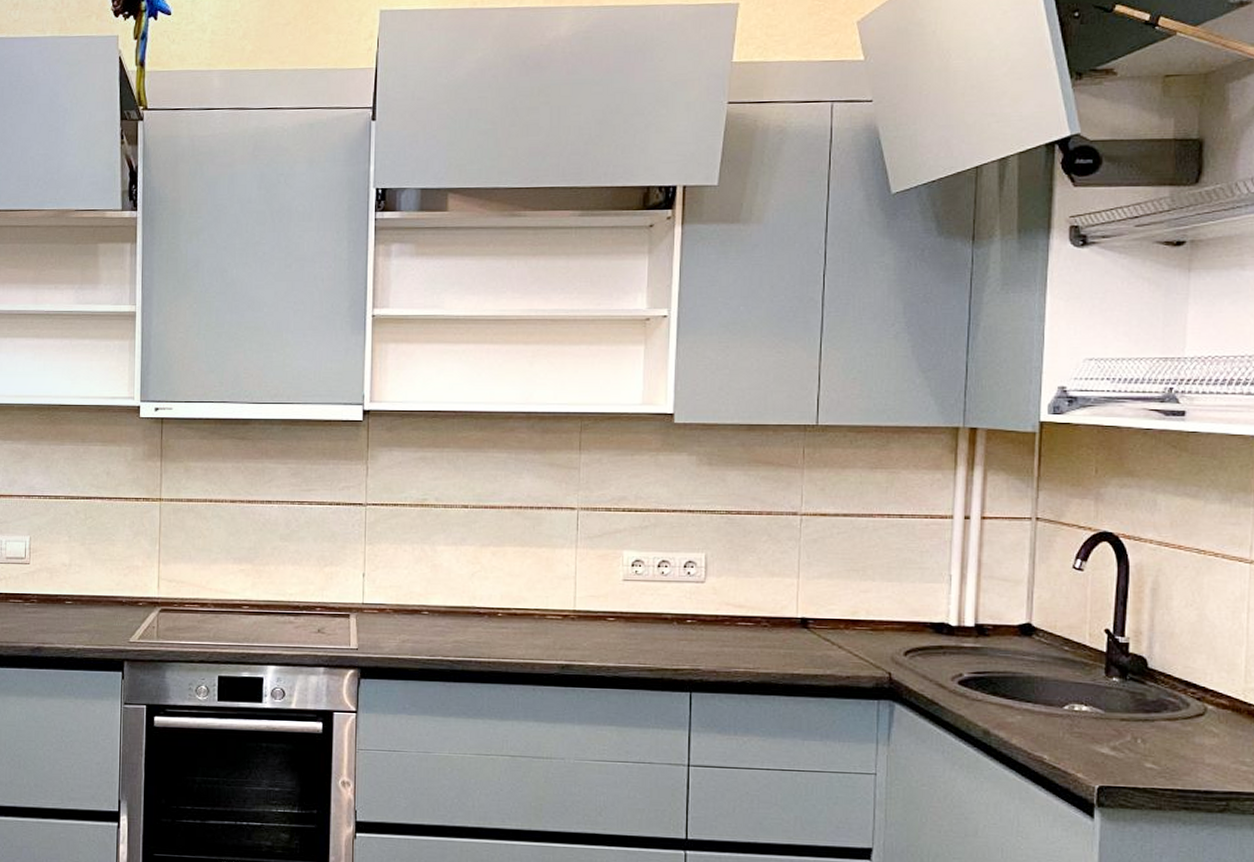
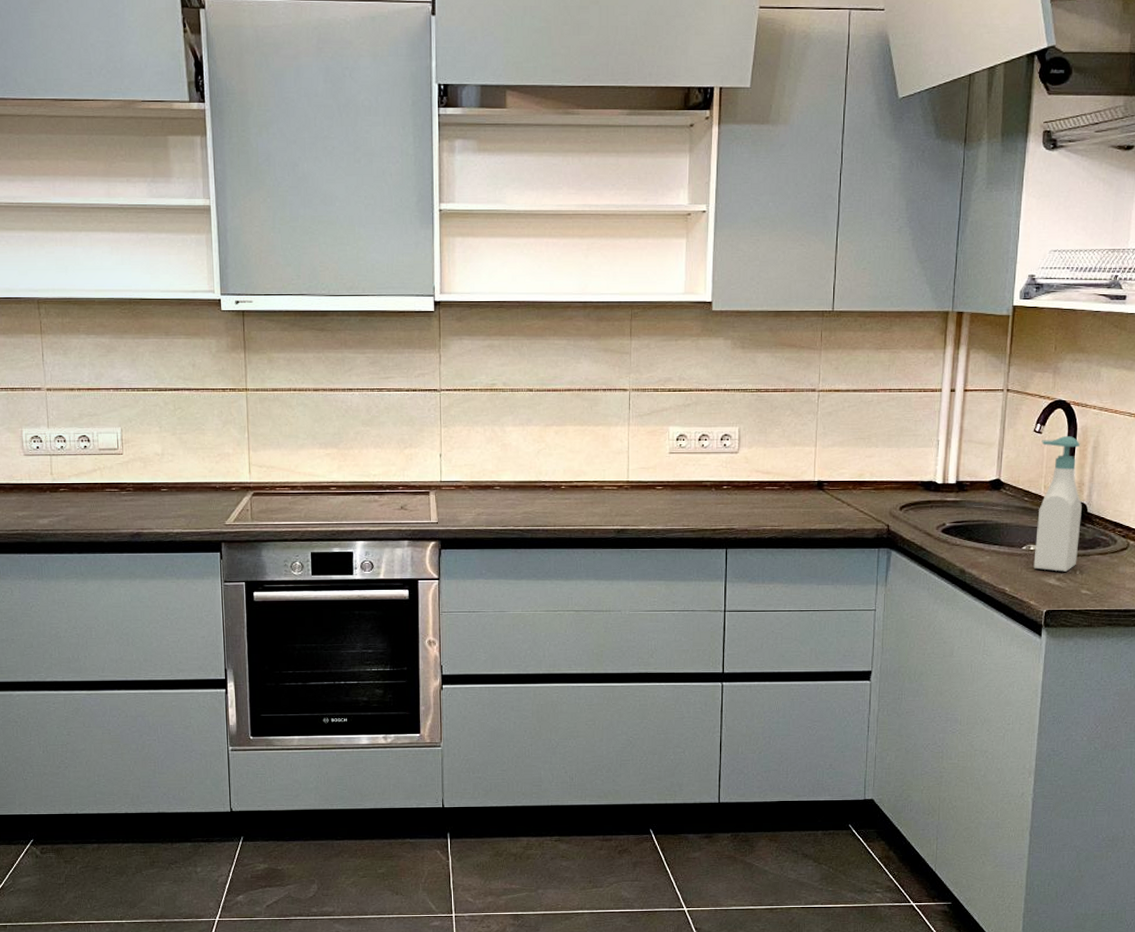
soap bottle: none [1079,575,1140,739] -> present [1033,436,1082,572]

